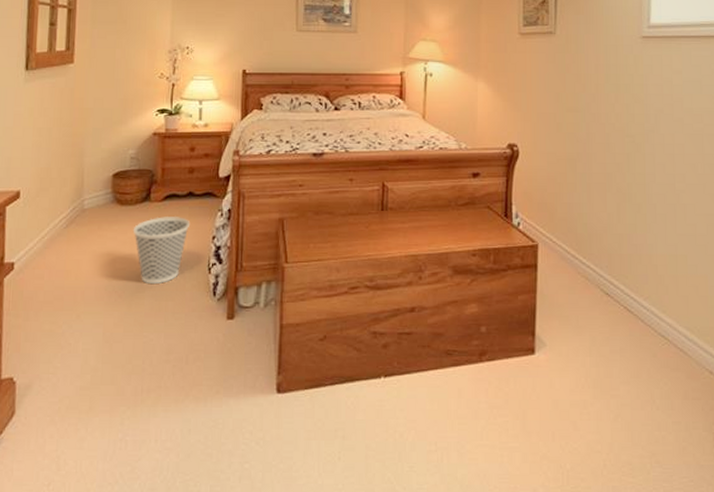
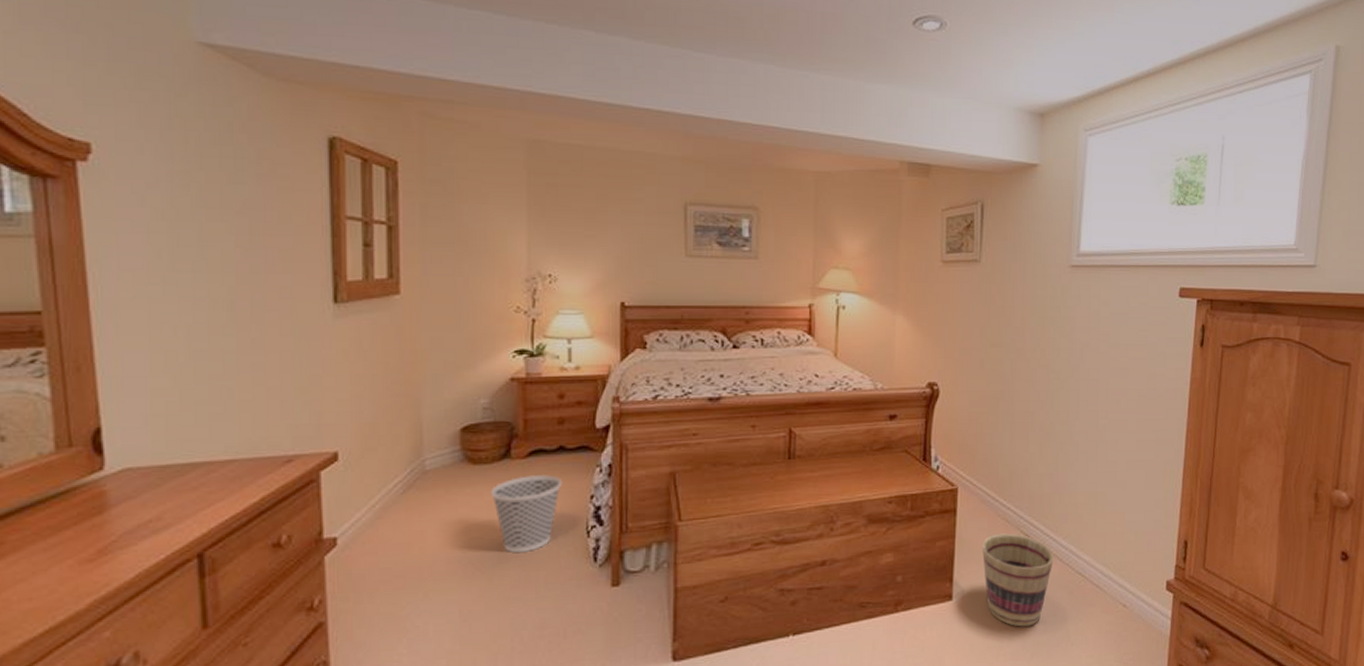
basket: none [563,291,635,386] -> present [982,533,1054,627]

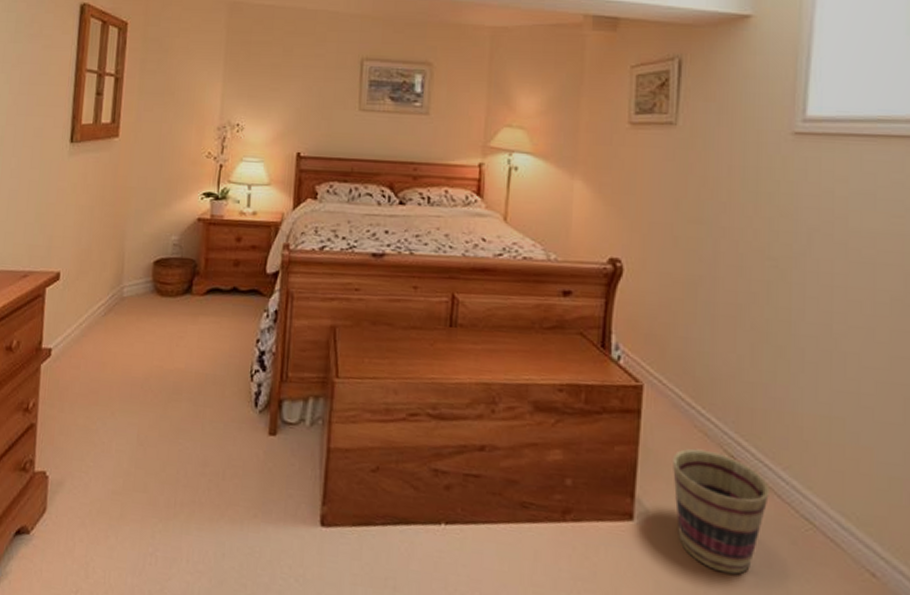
wastebasket: present [490,475,561,554] -> none [172,312,232,388]

